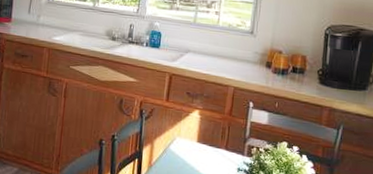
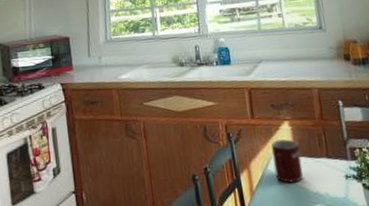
mug: none [174,125,203,165] -> present [271,139,303,183]

